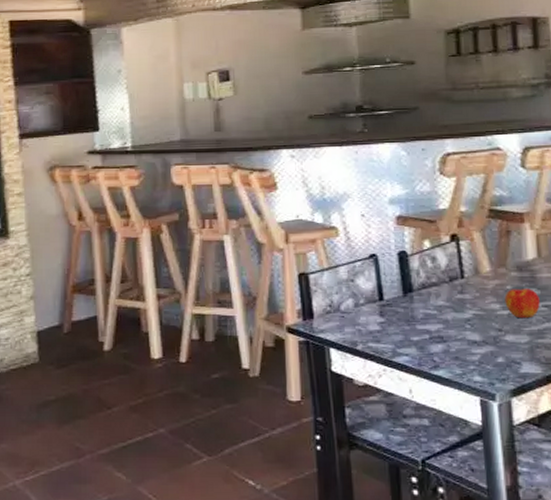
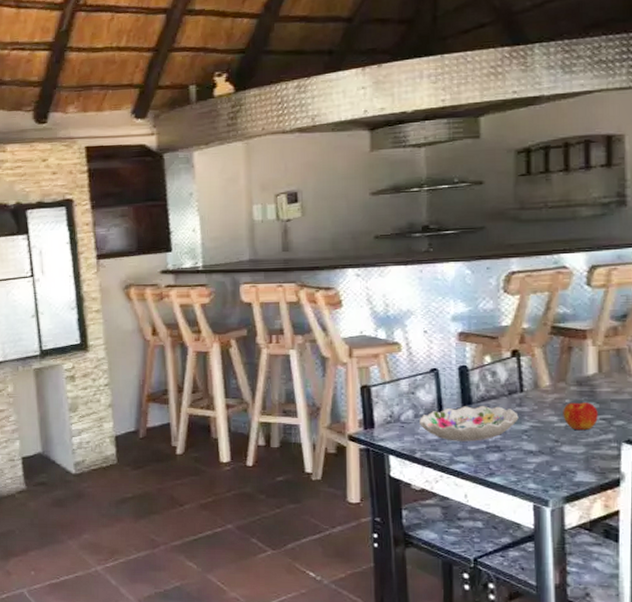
decorative bowl: none [360,292,461,332] -> present [420,405,519,442]

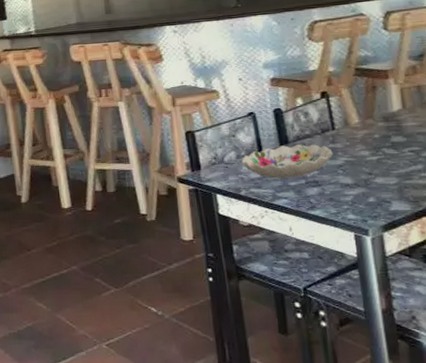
apple: present [563,402,598,431] -> none [373,136,407,163]

